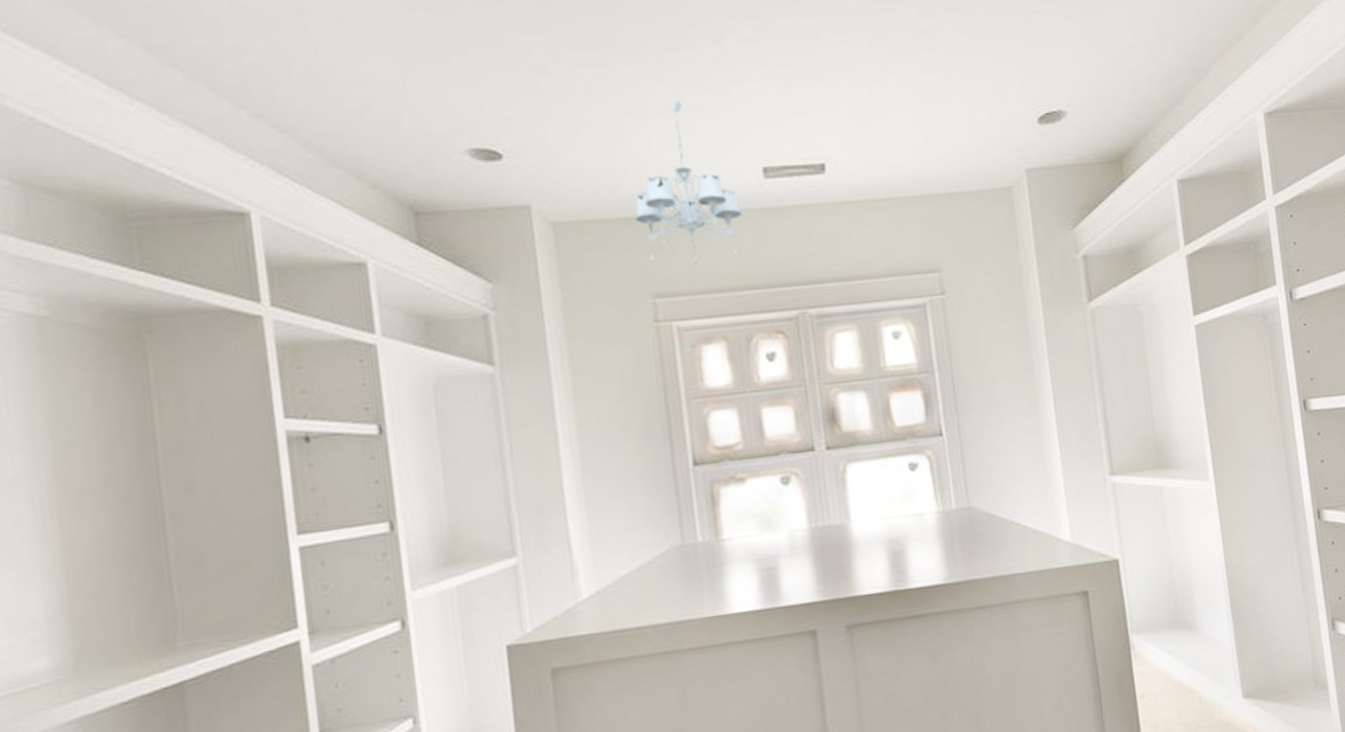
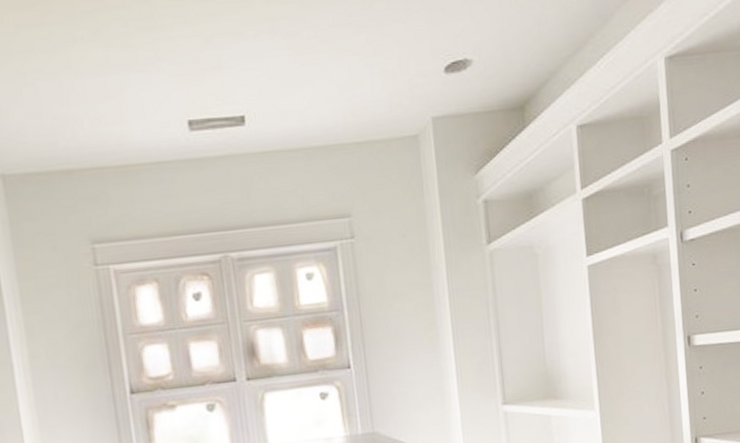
chandelier: present [634,100,742,265] -> none [74,57,170,213]

